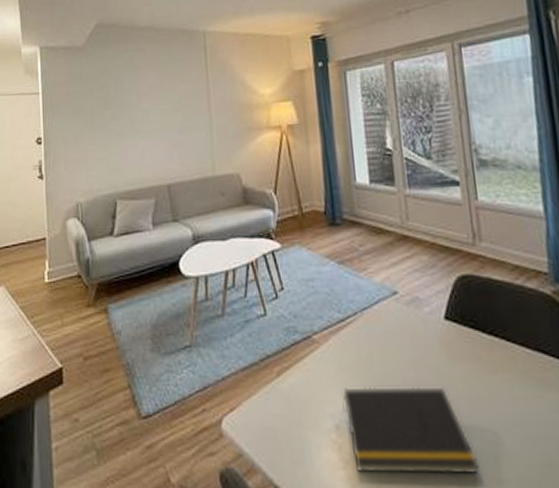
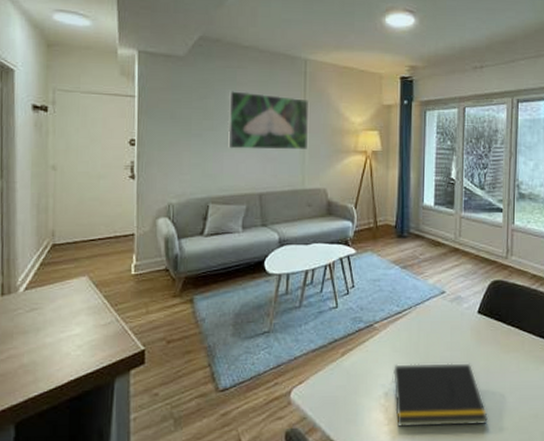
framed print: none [129,74,214,138] -> present [227,91,308,150]

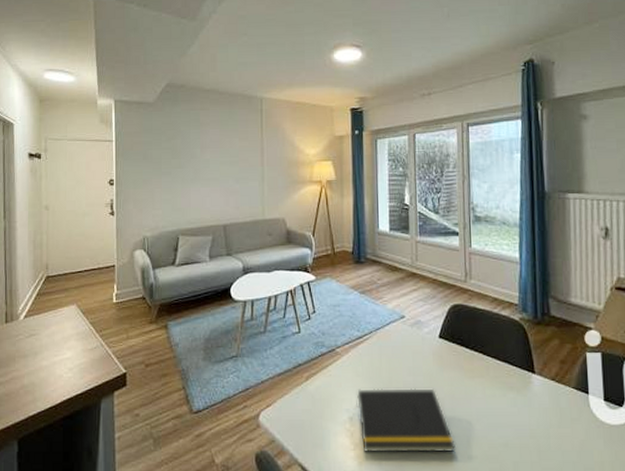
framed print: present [227,91,308,150] -> none [193,131,266,184]

